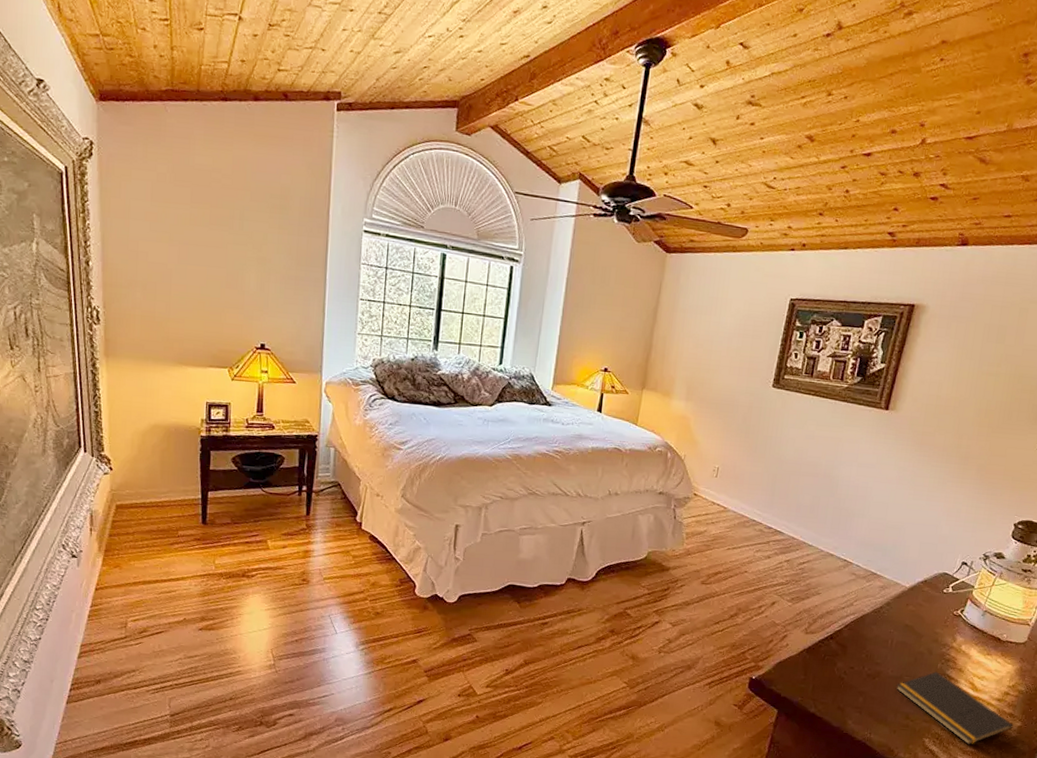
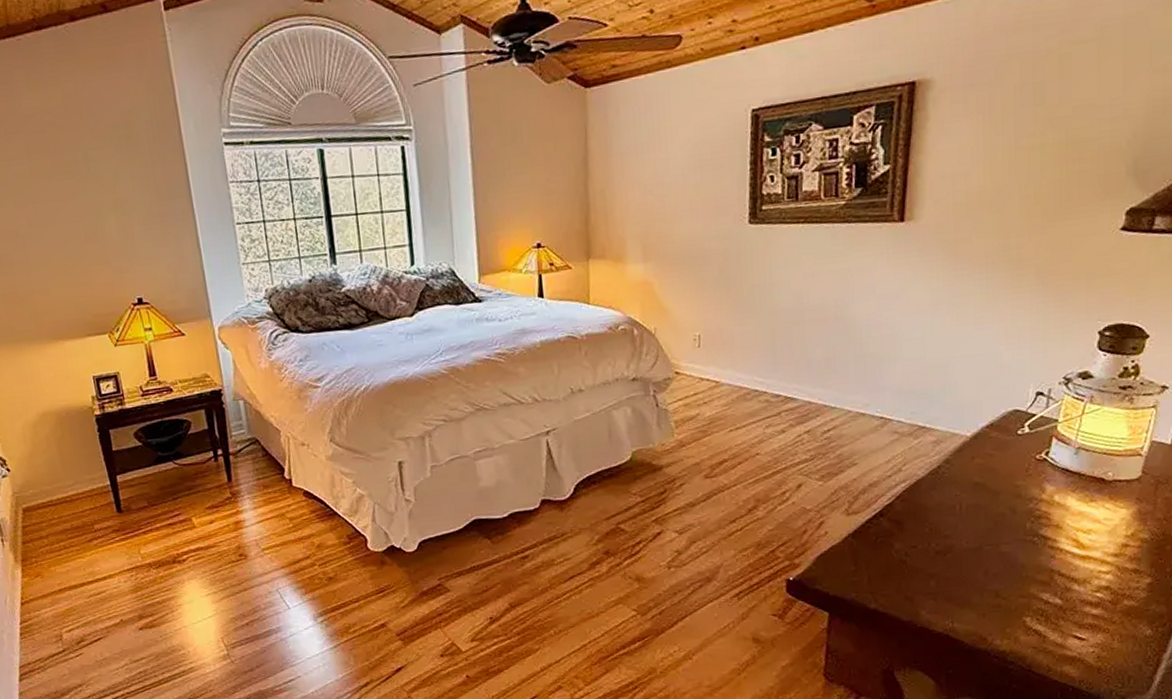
notepad: present [896,672,1013,745] -> none [977,533,1141,617]

